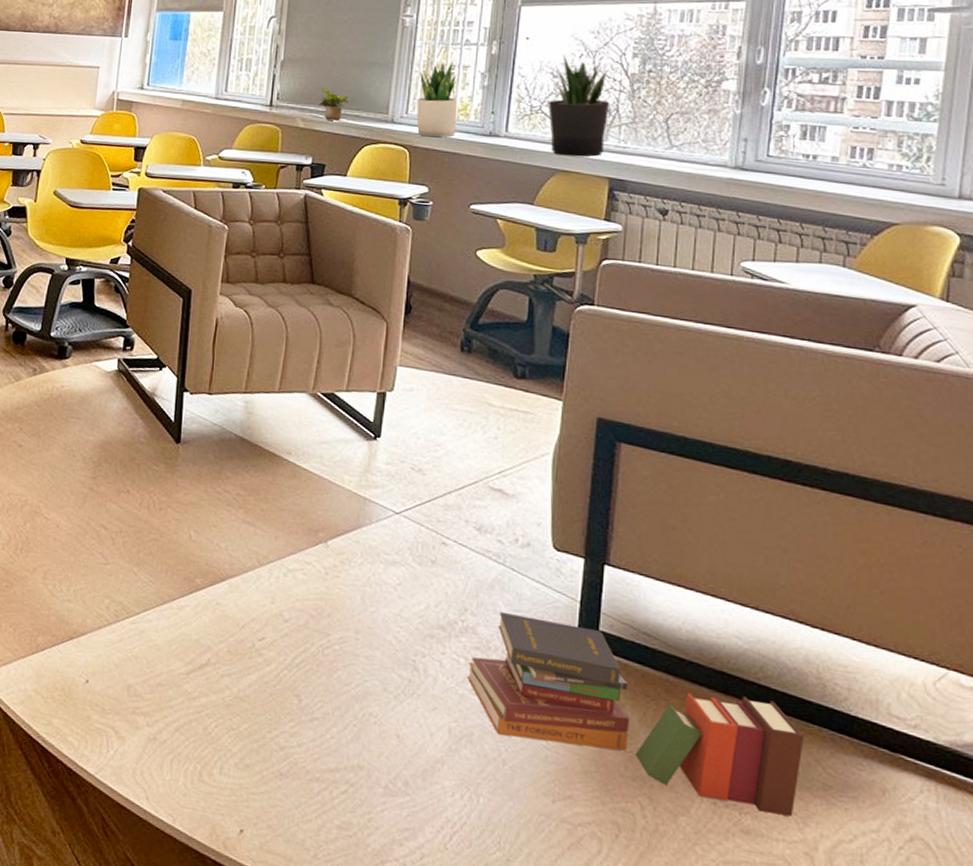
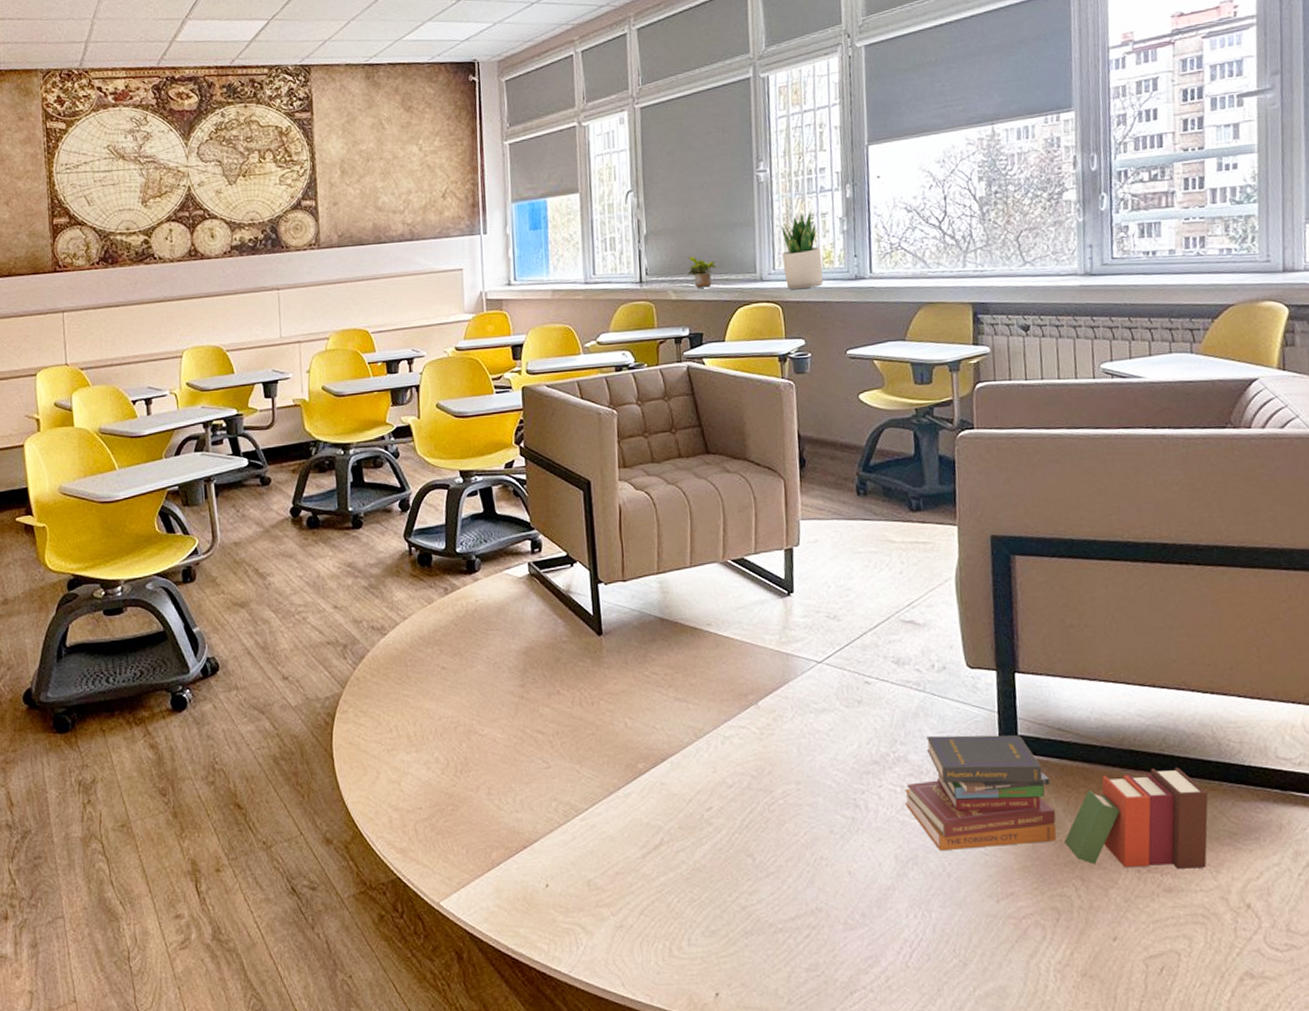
planter: present [548,54,610,157] -> none [906,188,964,288]

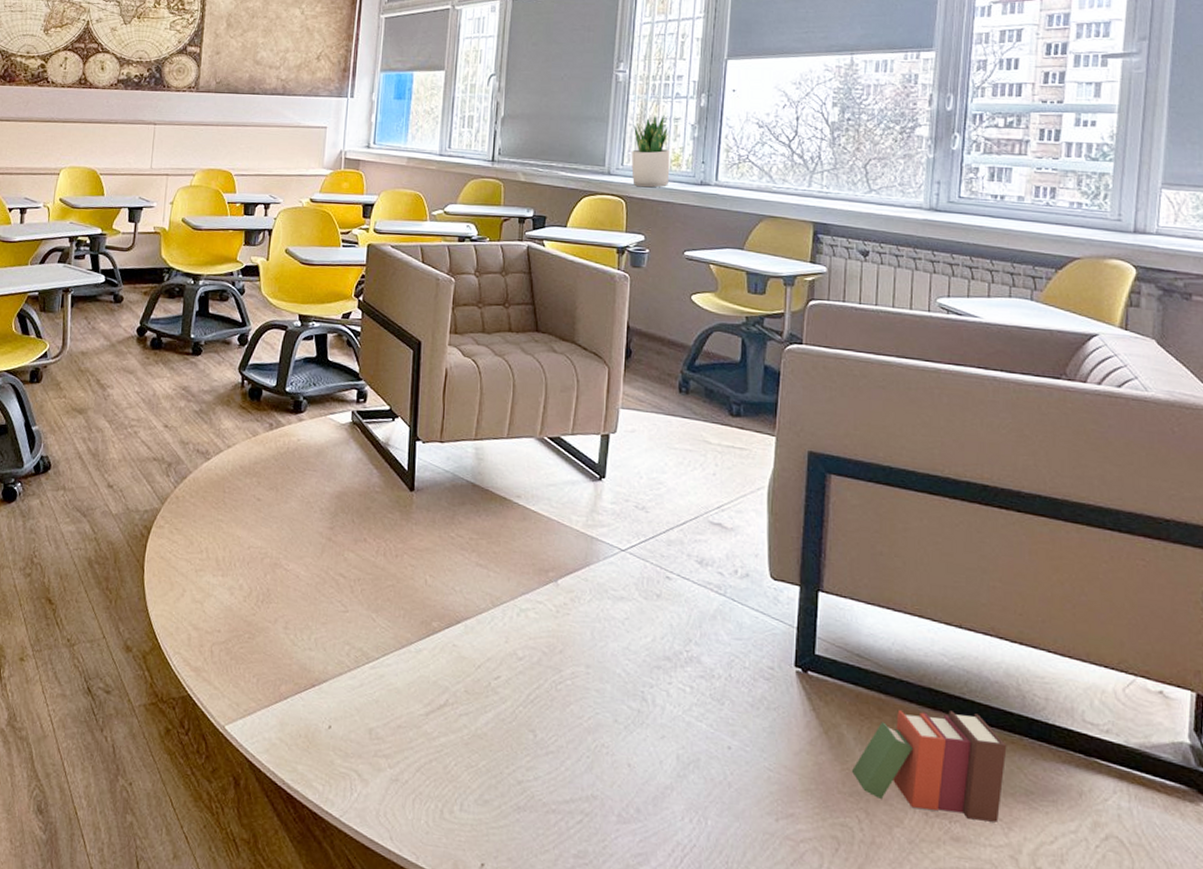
potted plant: present [687,257,717,289] -> none [538,143,568,175]
books: present [905,735,1057,850] -> none [694,641,846,769]

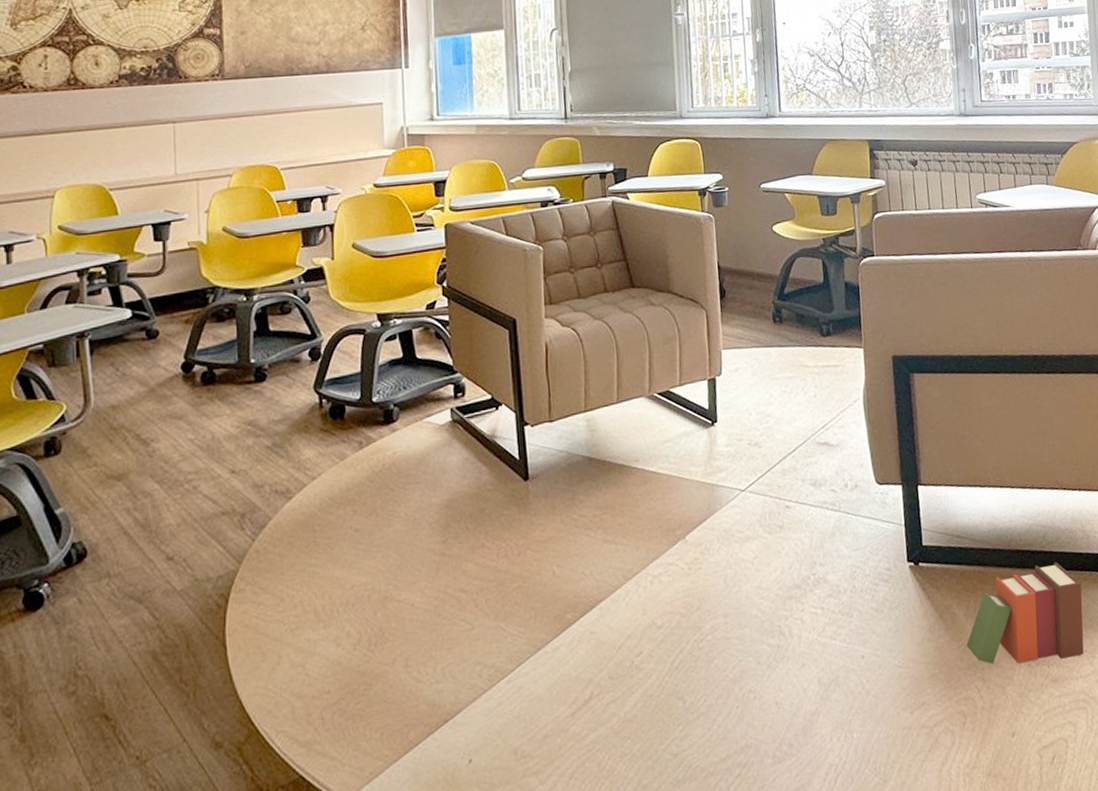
planter: present [631,115,670,188] -> none [697,54,738,127]

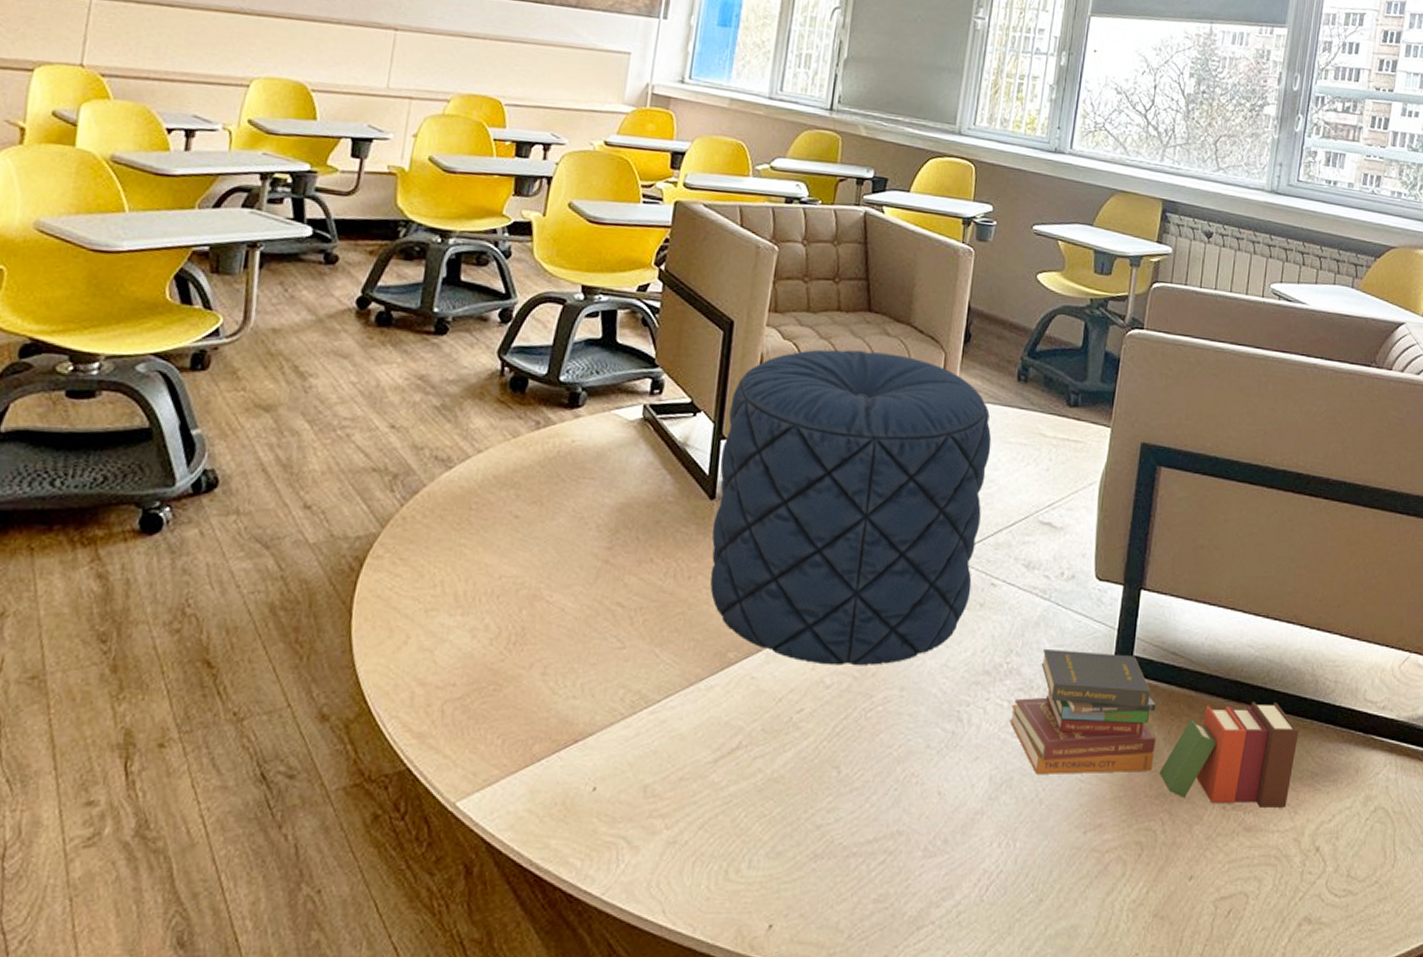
pouf: none [526,320,770,609] -> present [710,349,992,666]
books: none [825,545,960,669] -> present [1010,649,1157,774]

